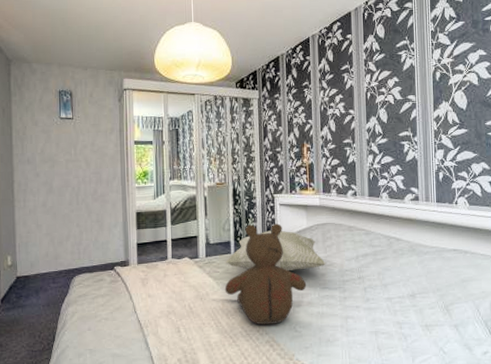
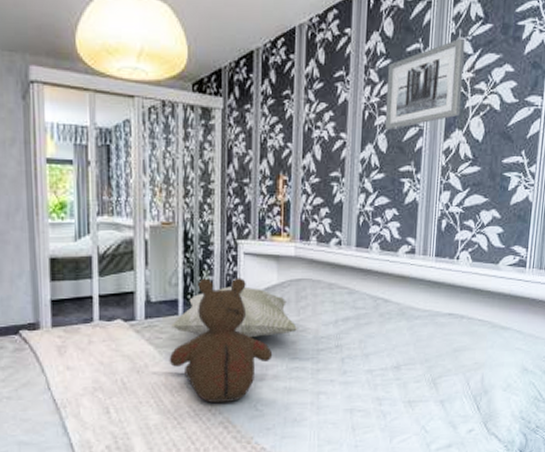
wall art: none [382,34,445,105] -> present [384,38,466,130]

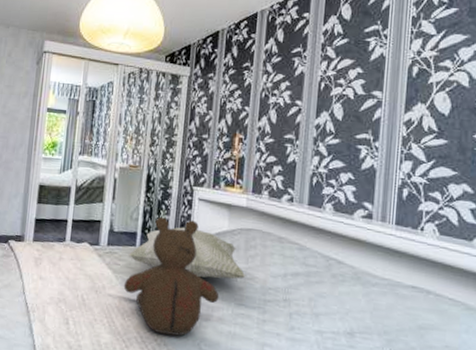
wall art: present [384,38,466,130] -> none [341,20,428,100]

